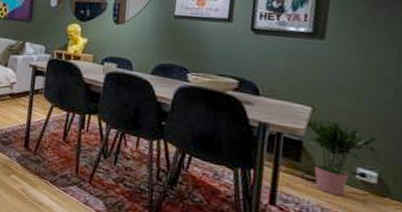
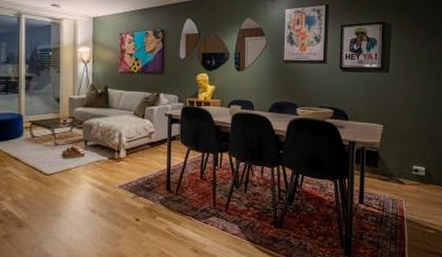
potted plant: present [305,118,378,197] -> none [380,132,424,189]

